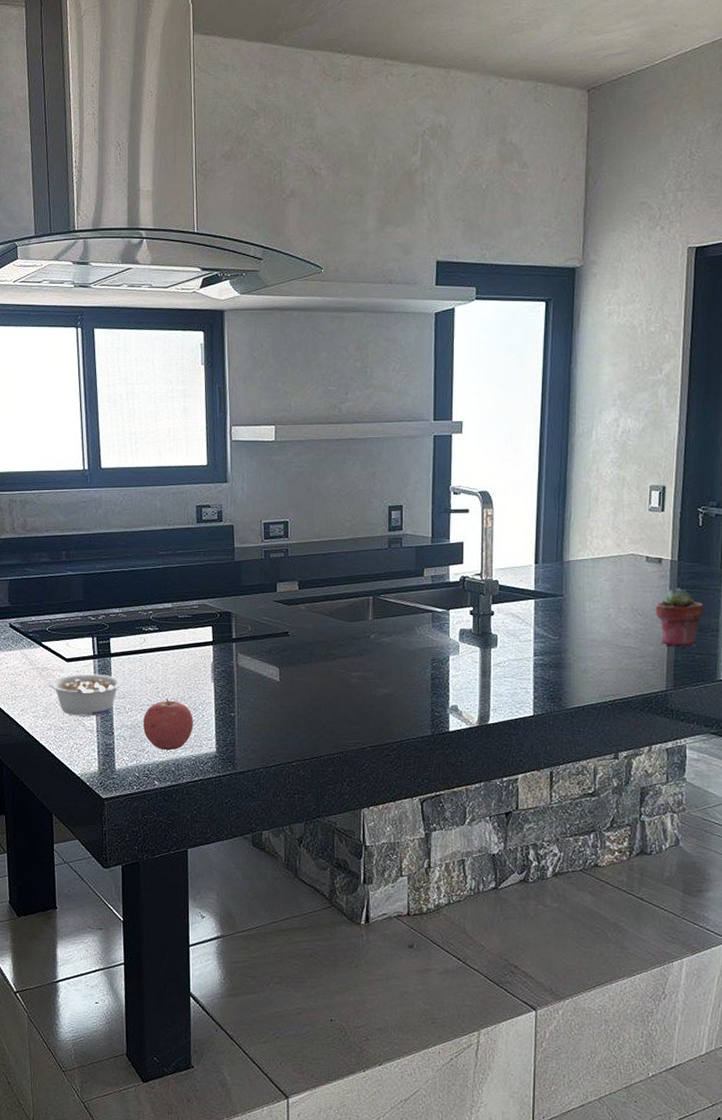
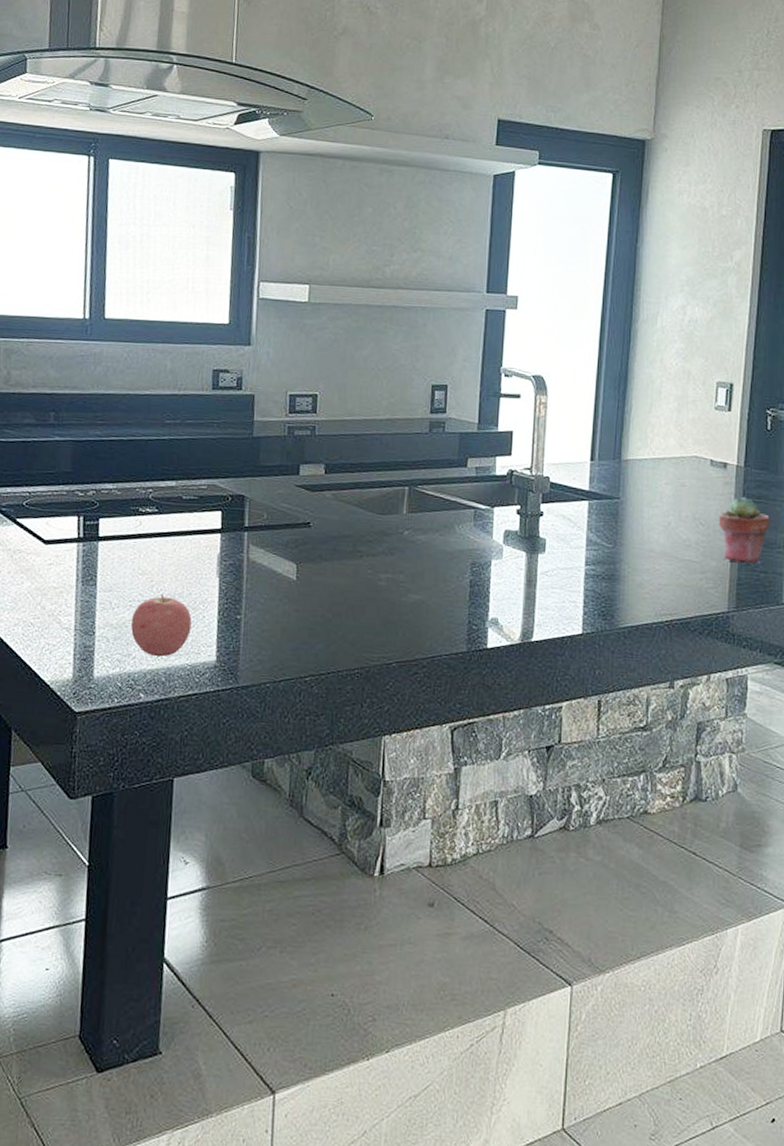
legume: present [50,673,122,717] -> none [22,559,110,612]

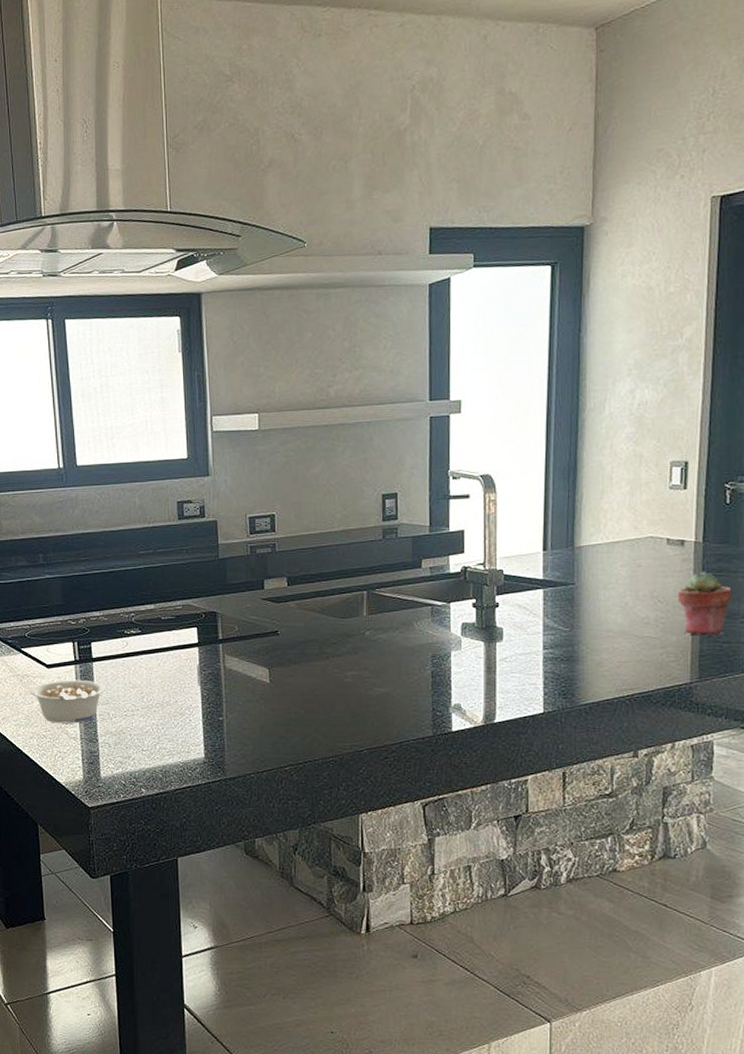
legume: none [22,559,110,612] -> present [31,680,105,724]
apple: present [131,594,192,657] -> none [127,703,180,757]

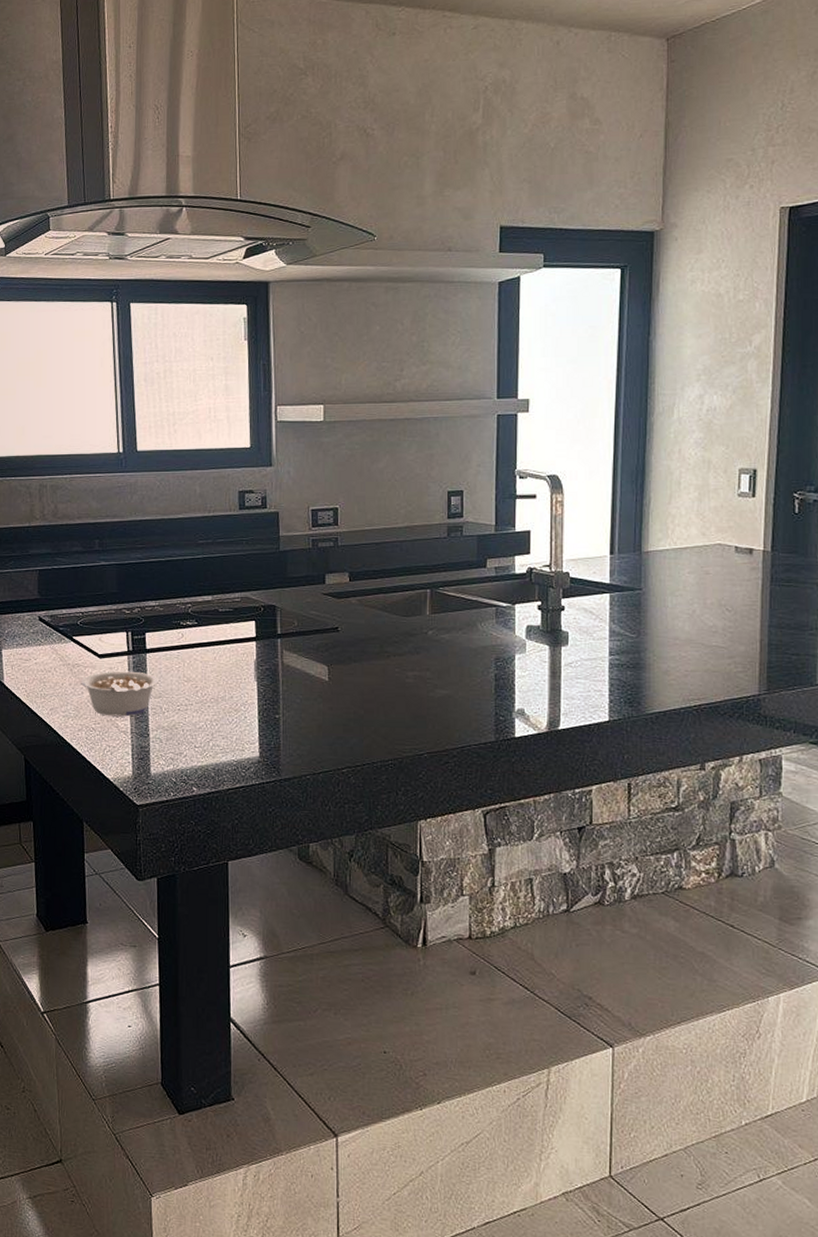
potted succulent: present [677,571,732,636] -> none [745,580,801,647]

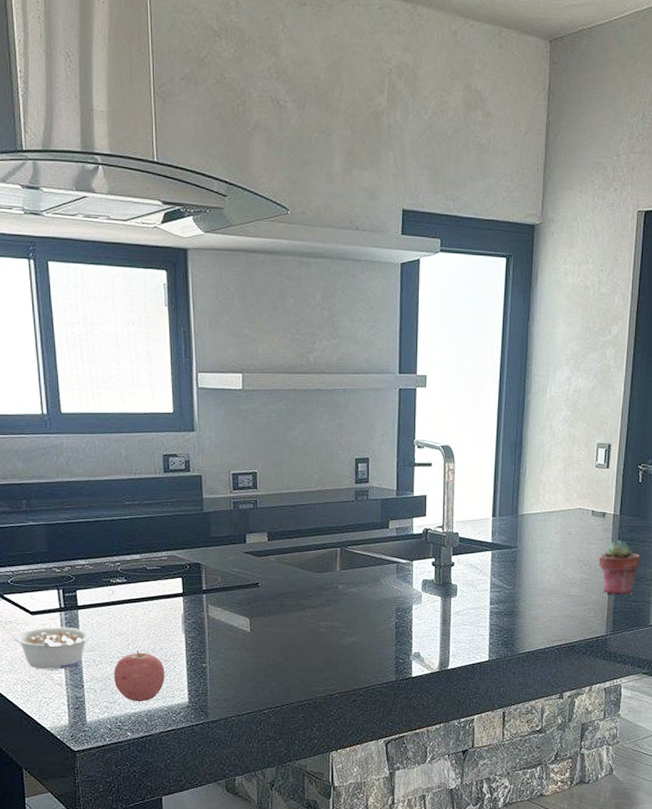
apple: none [180,698,235,755] -> present [113,650,165,702]
potted succulent: none [745,580,801,647] -> present [598,540,640,595]

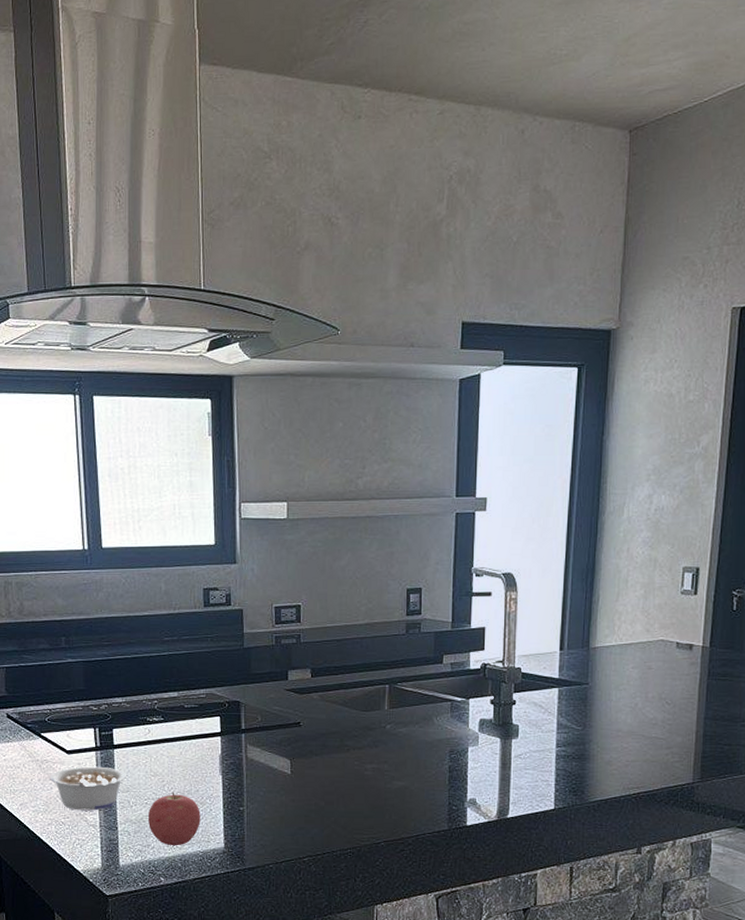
potted succulent: present [598,540,640,595] -> none [684,675,735,738]

